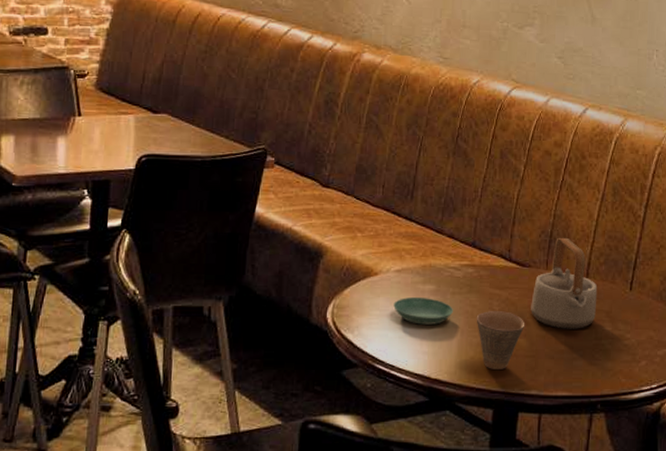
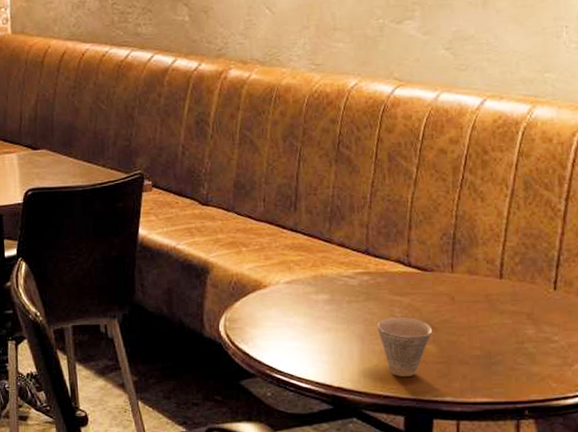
saucer: present [393,296,454,325] -> none [286,307,352,334]
teapot: present [531,237,598,329] -> none [437,238,515,334]

